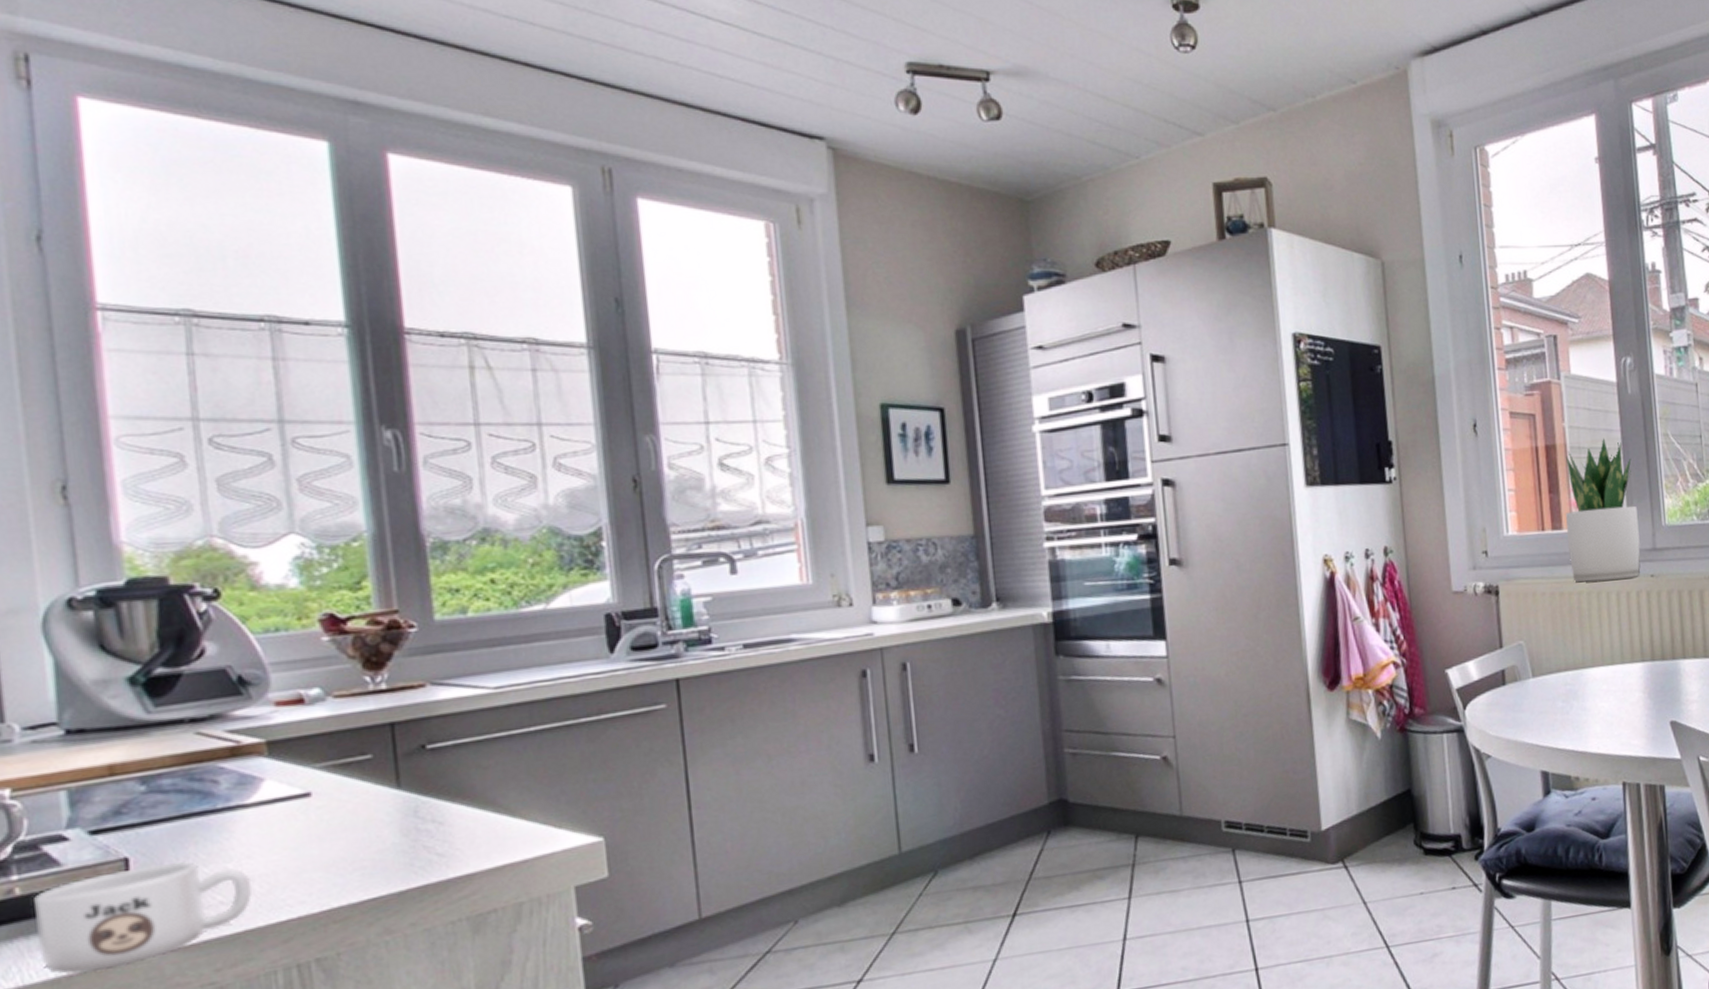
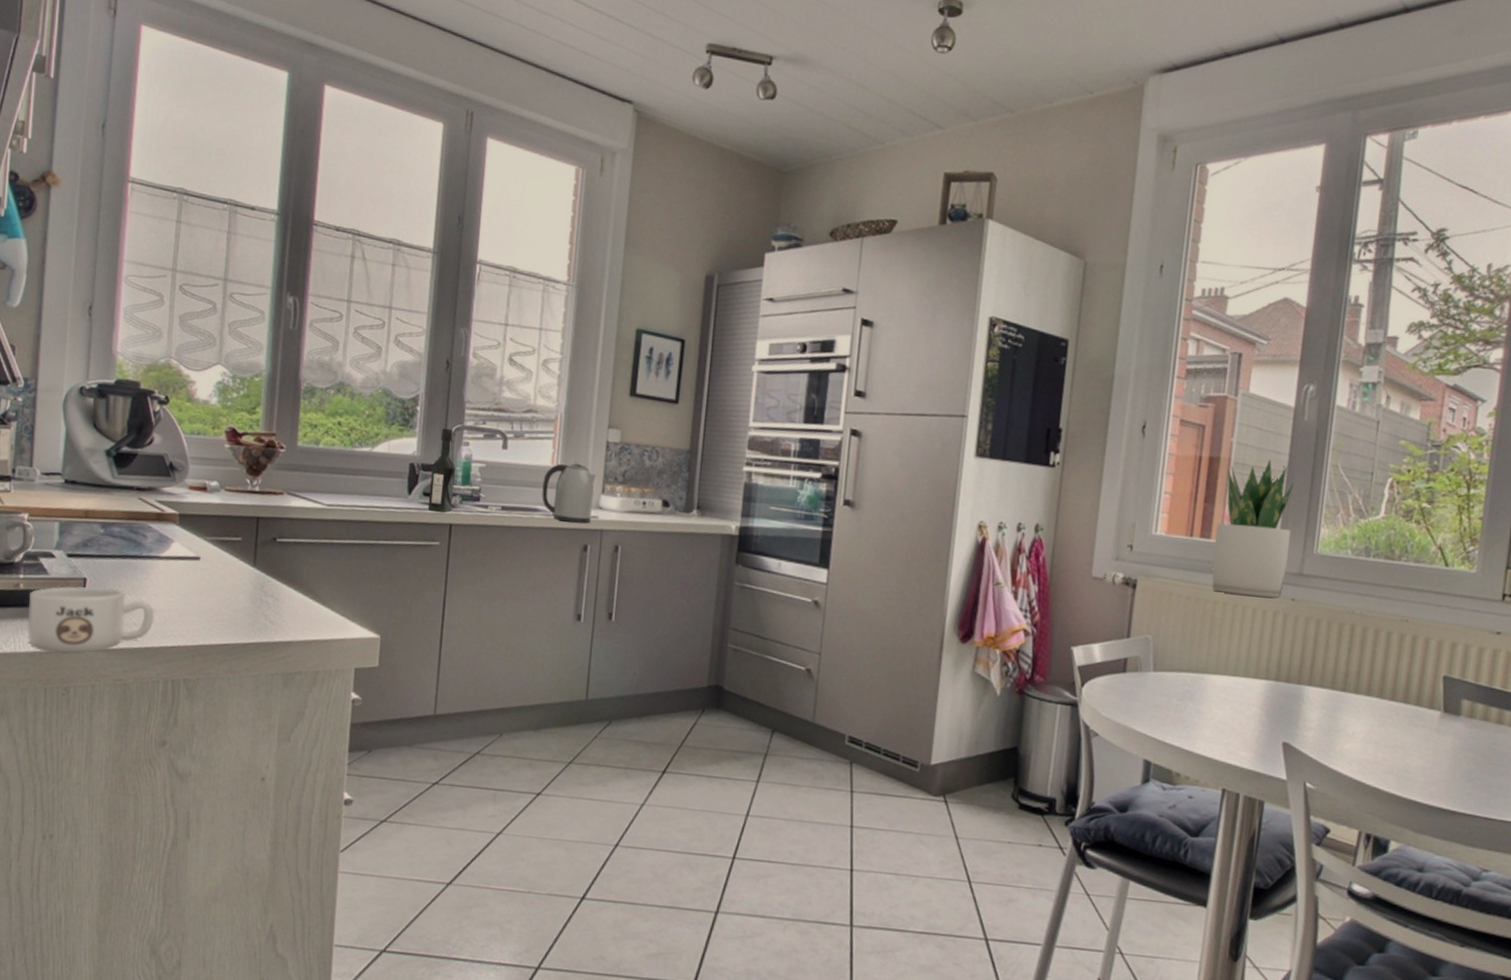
bottle: none [637,561,675,669] -> present [427,428,455,514]
kettle: none [792,574,866,648] -> present [542,463,596,524]

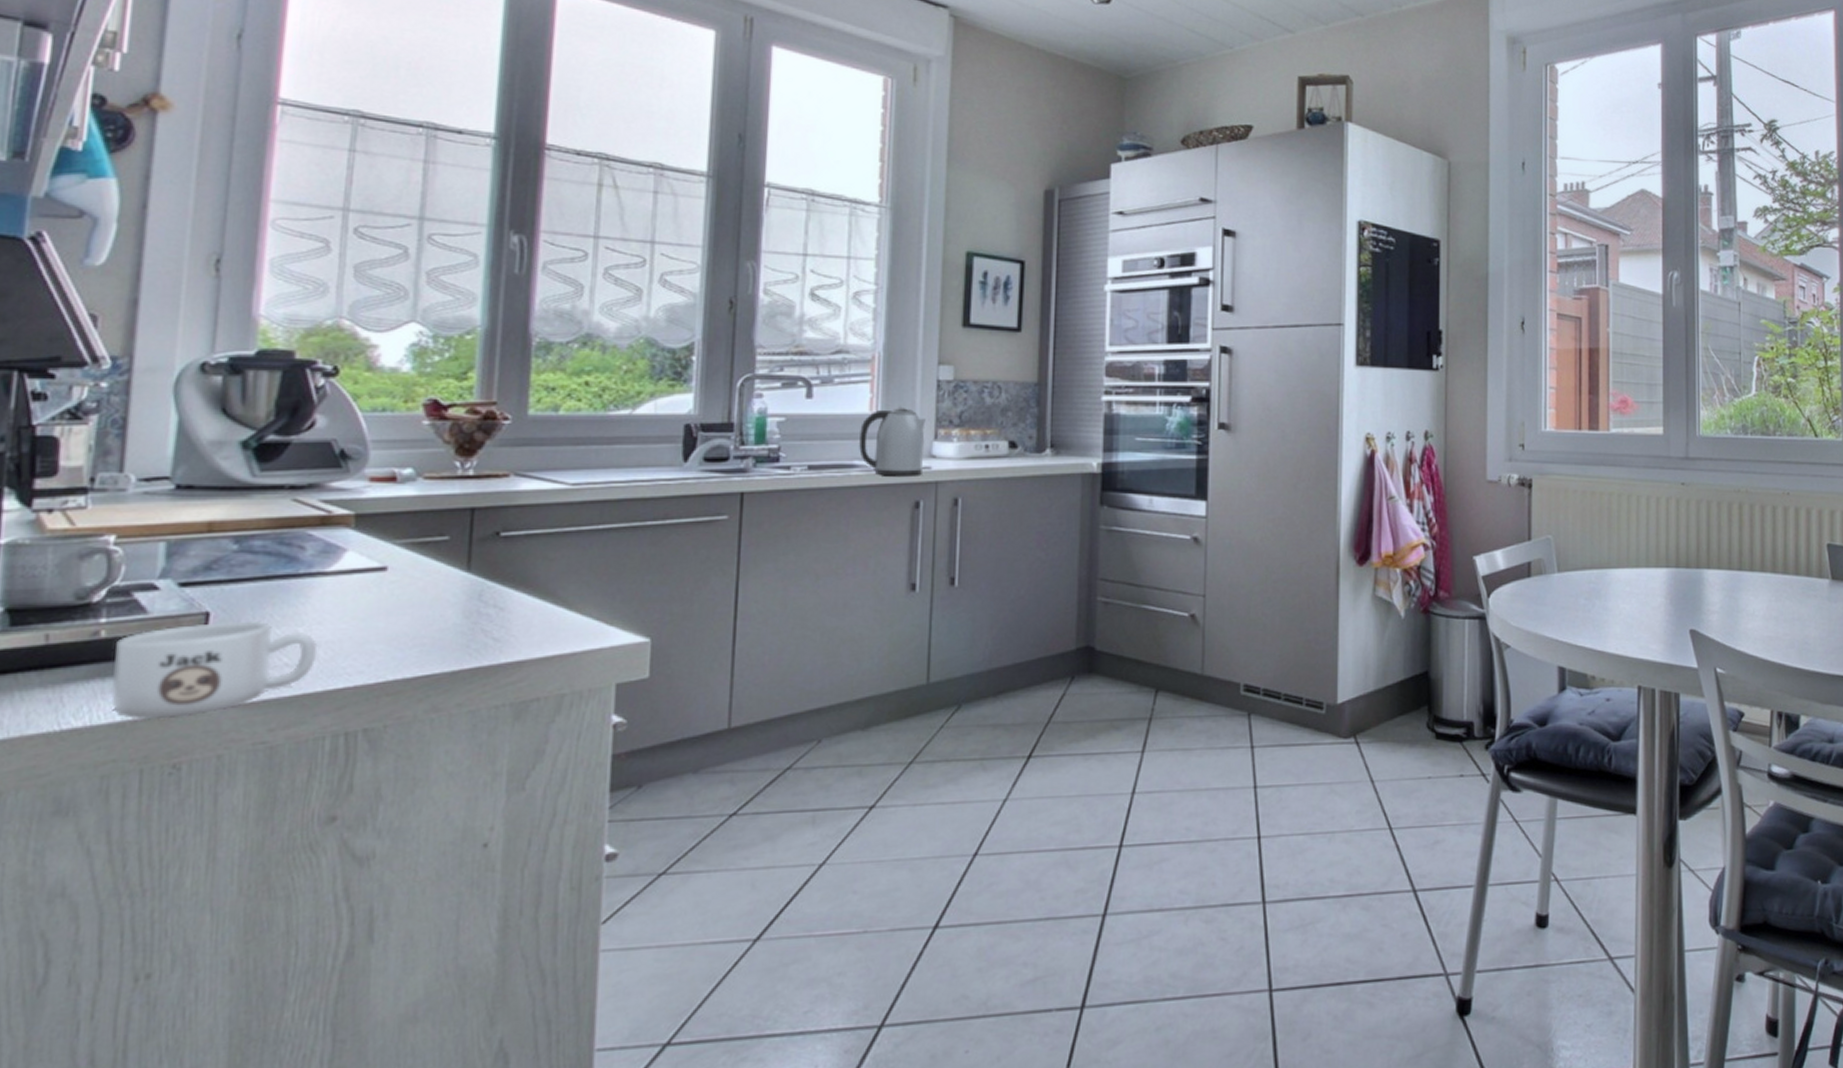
bottle: present [427,428,455,514] -> none [710,379,746,480]
planter: present [1212,459,1295,598] -> none [1603,346,1673,485]

